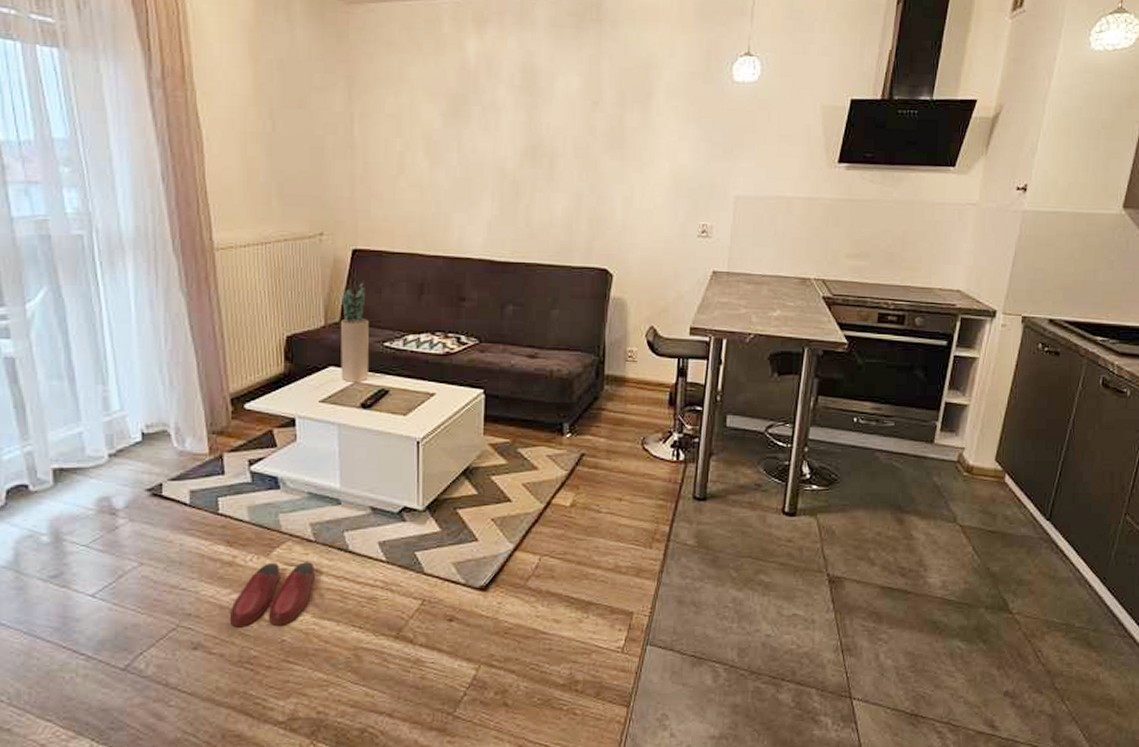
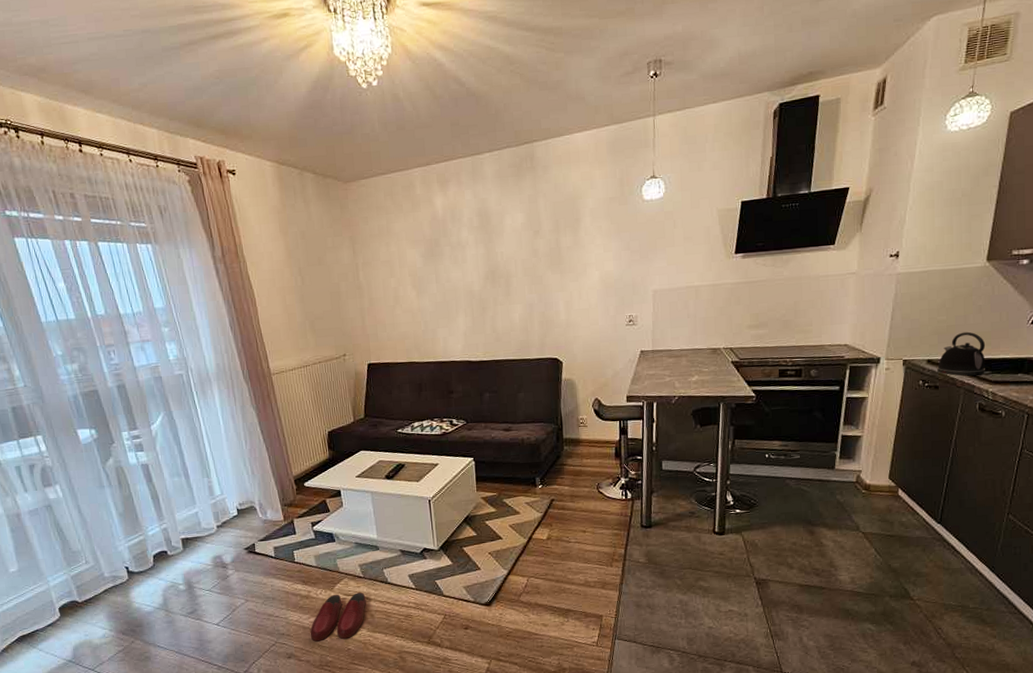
vase: present [340,280,370,382] -> none [364,385,389,461]
kettle: none [1058,290,1115,344] -> present [936,331,986,376]

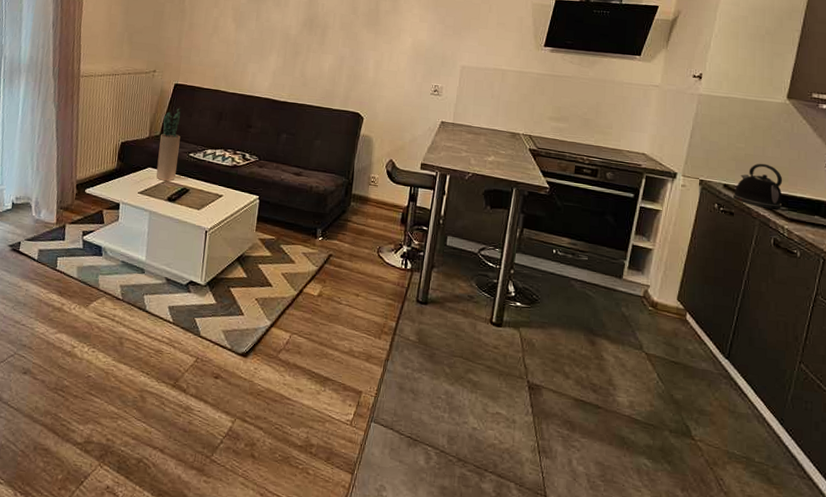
slippers: present [310,592,366,642] -> none [52,312,120,365]
vase: none [364,385,389,461] -> present [156,106,182,181]

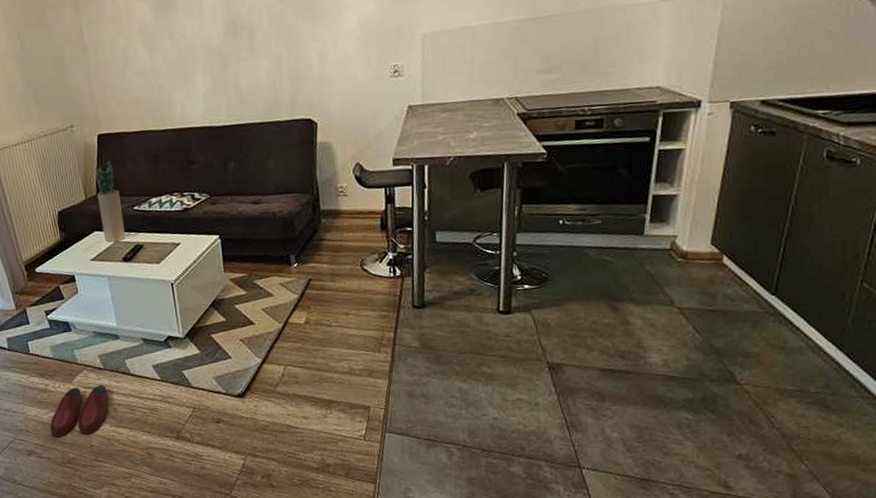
slippers: none [52,312,120,365] -> present [50,385,108,438]
kettle: present [732,163,783,210] -> none [772,63,837,119]

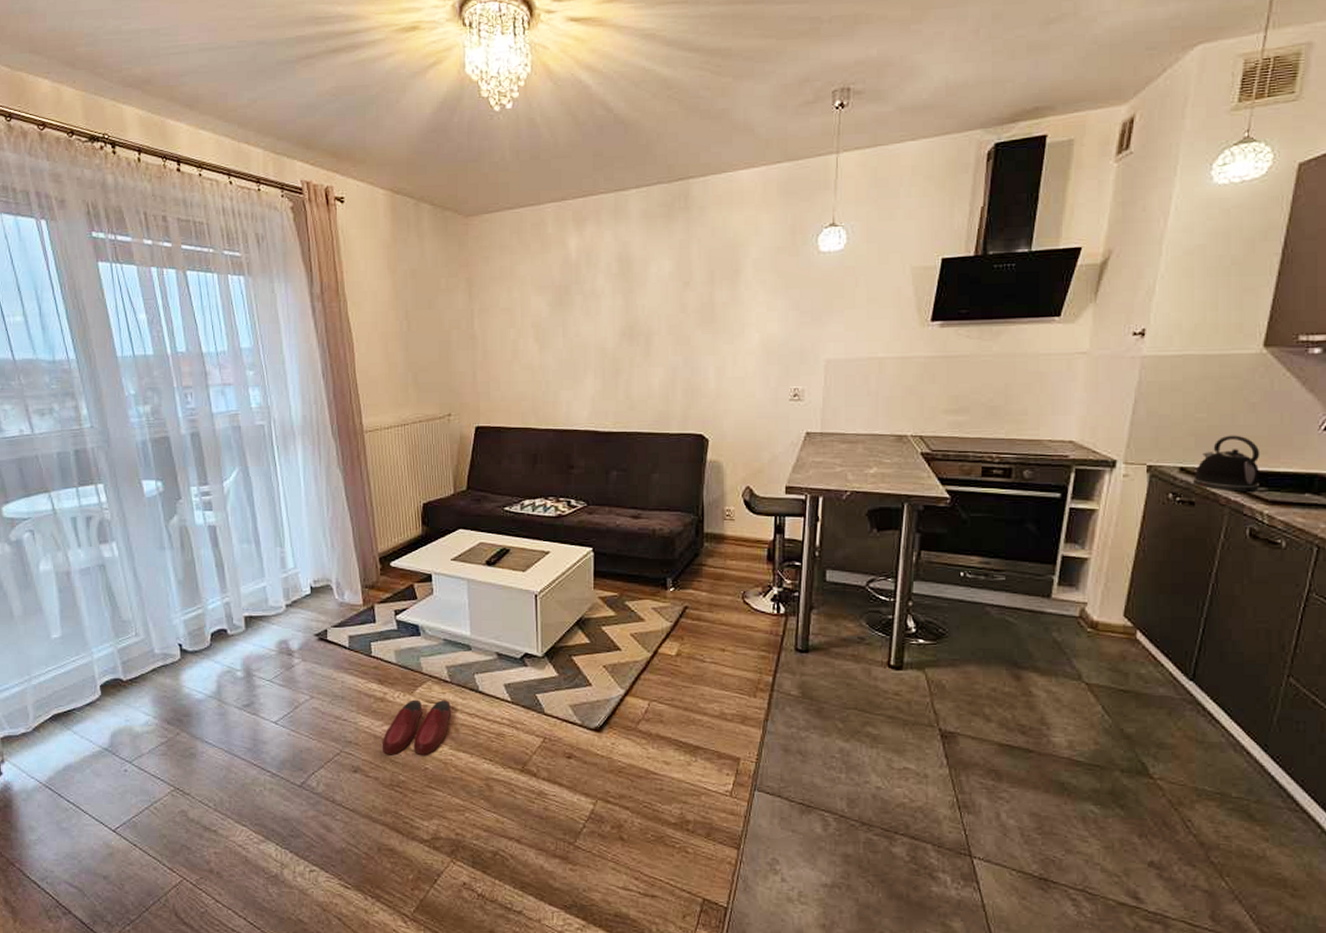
vase: present [95,158,126,242] -> none [468,453,493,543]
kettle: none [772,63,837,119] -> present [1192,435,1260,492]

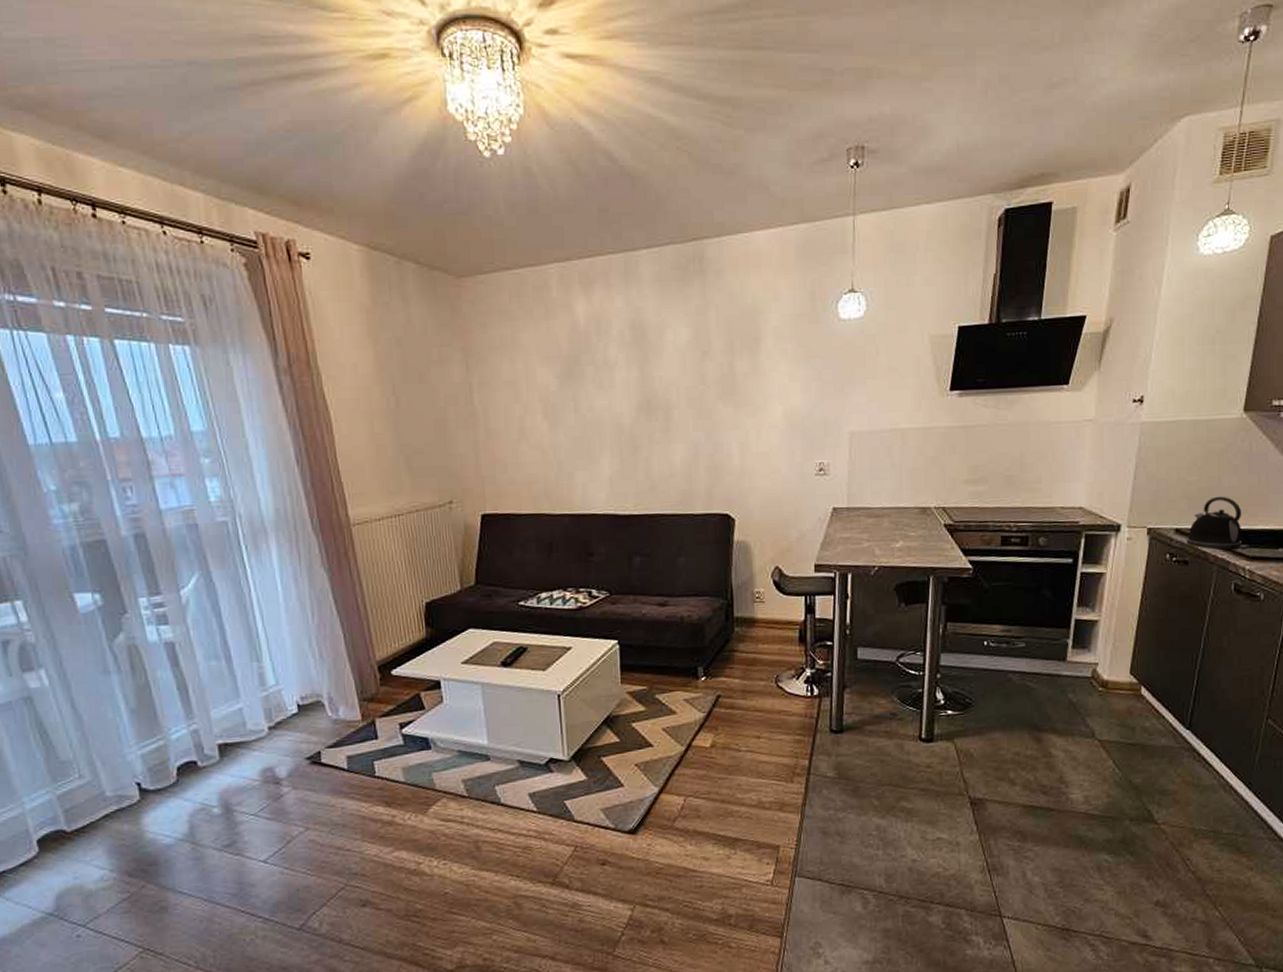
slippers: present [382,699,451,756] -> none [393,817,471,884]

